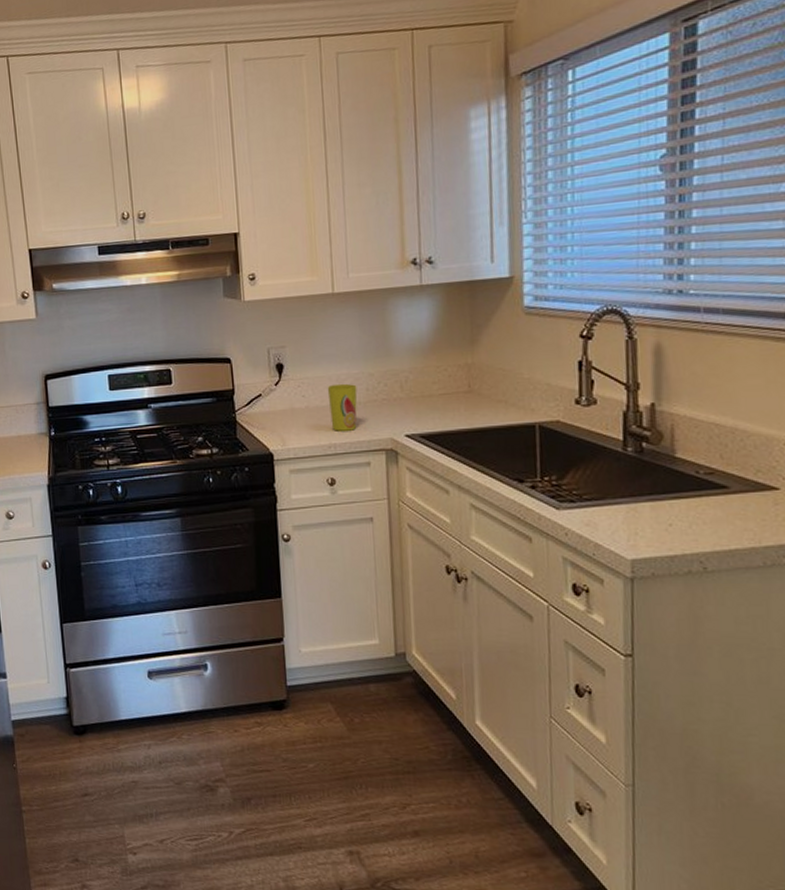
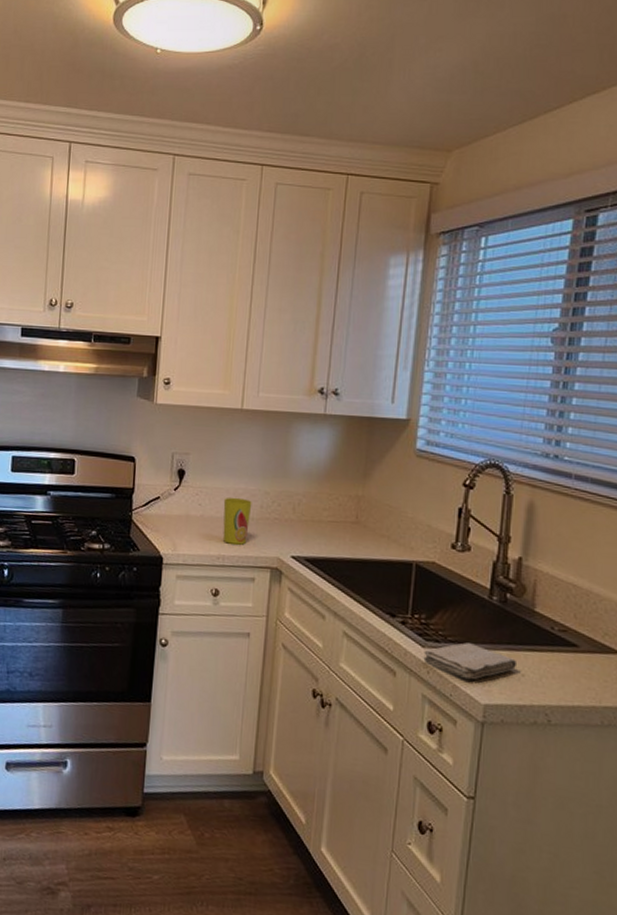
washcloth: none [559,499,663,536] -> present [423,642,518,680]

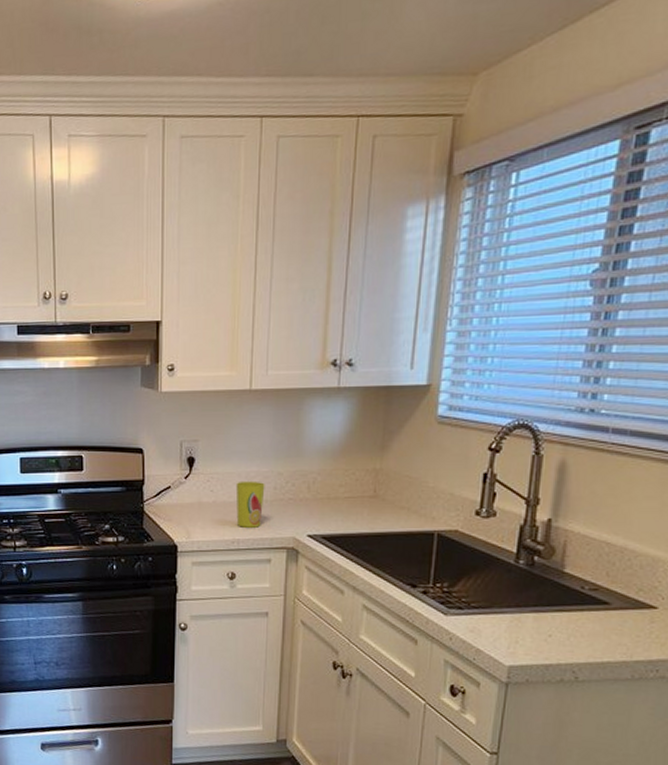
washcloth: present [423,642,518,680] -> none [446,608,545,643]

